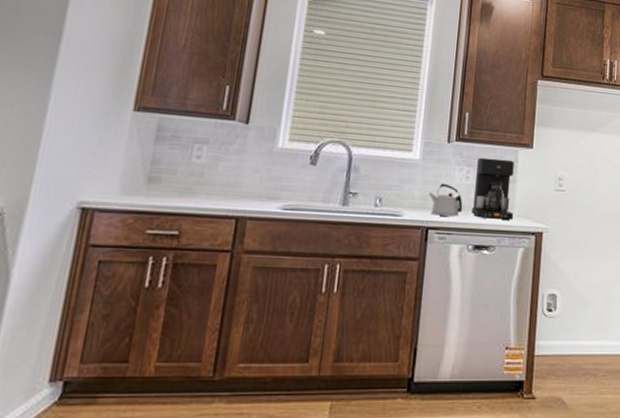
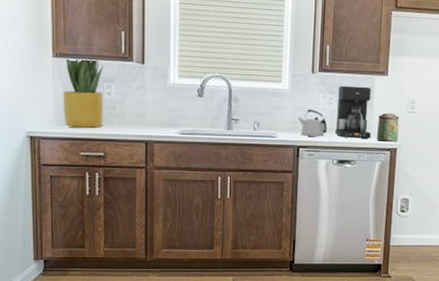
planter: none [132,111,197,199] -> present [63,57,104,128]
canister: none [519,191,546,226] -> present [376,113,400,143]

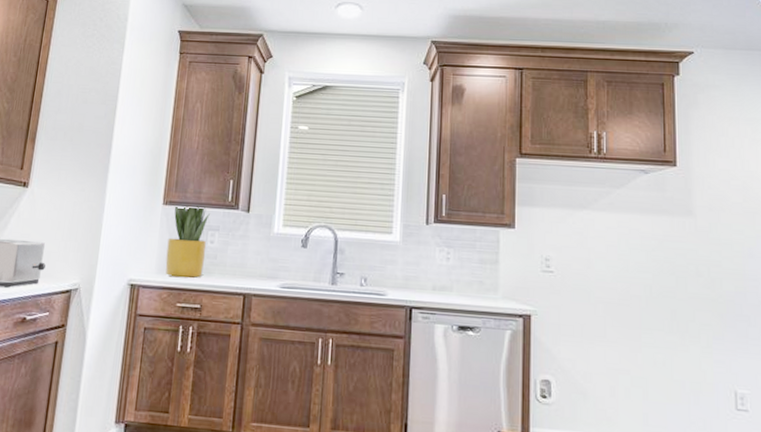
kettle: present [297,109,327,138] -> none [410,264,445,298]
coffee maker: present [335,85,372,138] -> none [454,238,499,301]
canister: present [376,113,400,143] -> none [504,272,533,308]

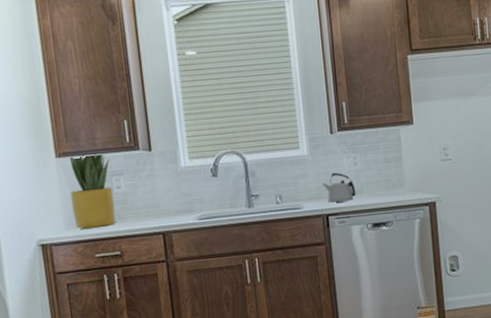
kettle: none [410,264,445,298] -> present [322,172,356,203]

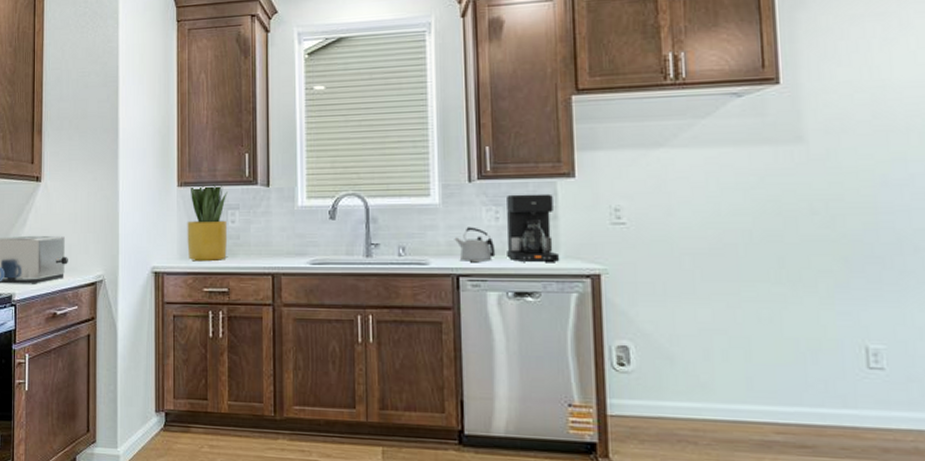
coffee maker: none [362,139,406,199] -> present [506,194,560,262]

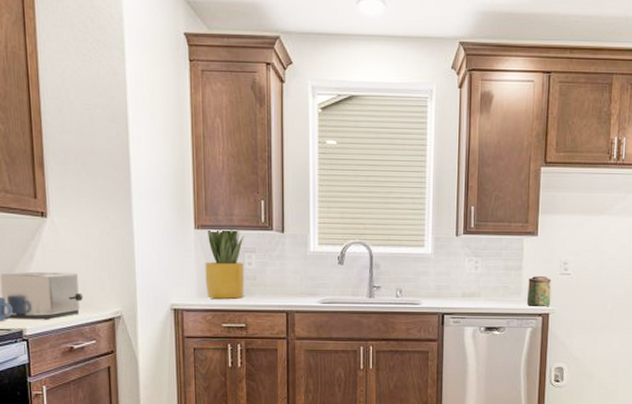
kettle: present [454,227,496,263] -> none [442,274,474,304]
coffee maker: present [506,194,560,262] -> none [482,248,521,303]
canister: none [567,227,601,267] -> present [526,276,552,308]

